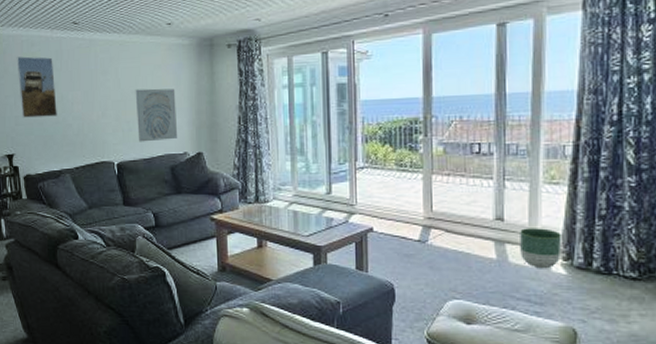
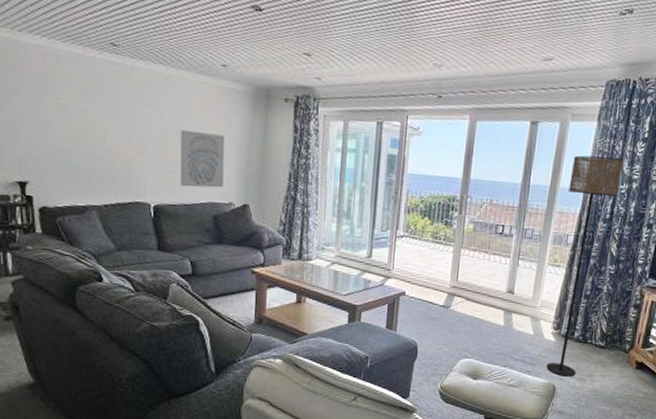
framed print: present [16,56,57,118] -> none [36,71,86,146]
planter: present [520,228,562,269] -> none [522,301,556,336]
floor lamp: none [556,48,625,318] -> present [546,155,623,377]

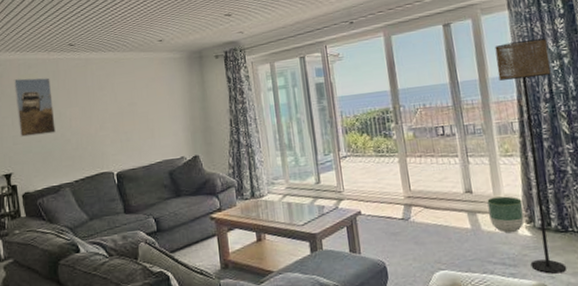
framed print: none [36,71,86,146] -> present [13,77,56,137]
wall art: present [179,129,225,188] -> none [131,98,174,151]
planter: none [522,301,556,336] -> present [487,196,525,234]

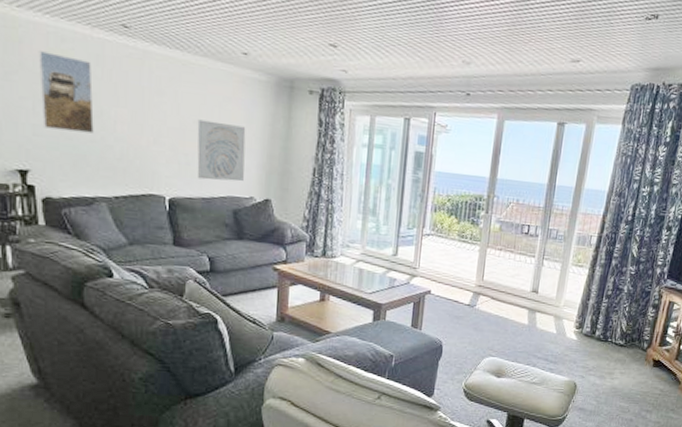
wall art: none [131,98,174,151] -> present [197,119,246,182]
planter: present [487,196,525,234] -> none [546,300,578,335]
floor lamp: present [494,38,566,274] -> none [568,157,646,375]

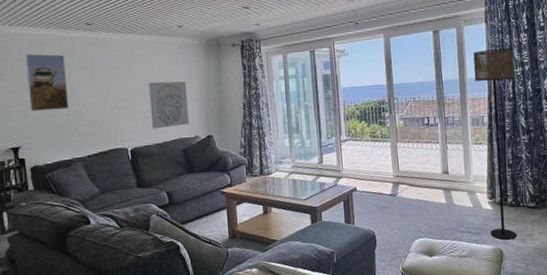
floor lamp: none [568,157,646,375] -> present [473,48,517,240]

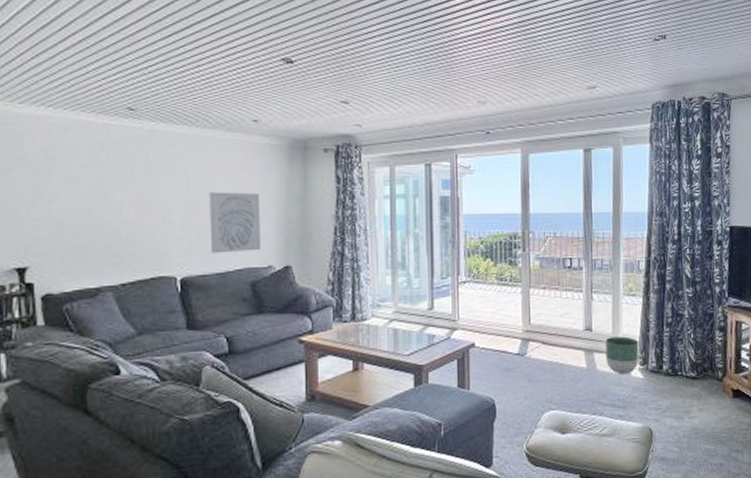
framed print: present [25,54,69,111] -> none [40,144,98,221]
planter: none [460,177,488,208] -> present [605,336,639,375]
floor lamp: present [473,48,517,240] -> none [631,178,682,417]

